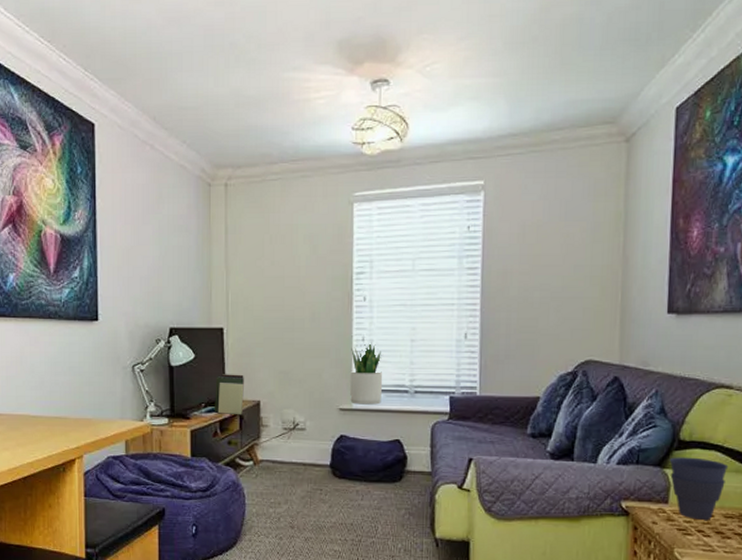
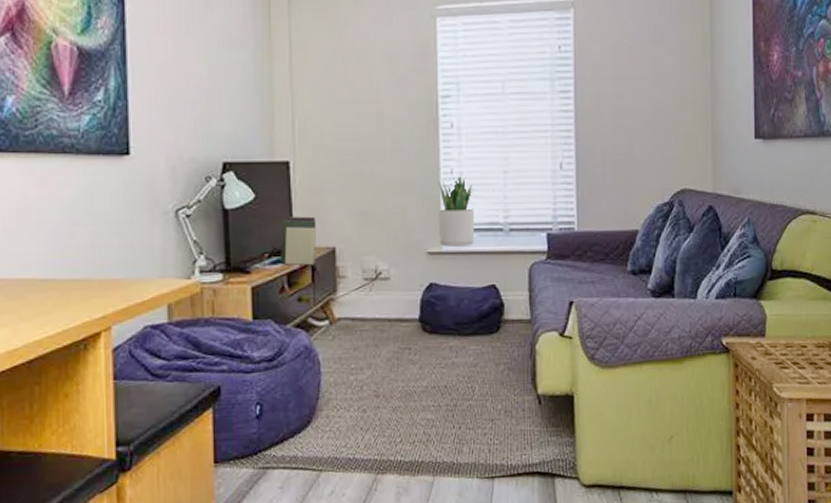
cup: present [669,457,729,521] -> none [764,287,817,353]

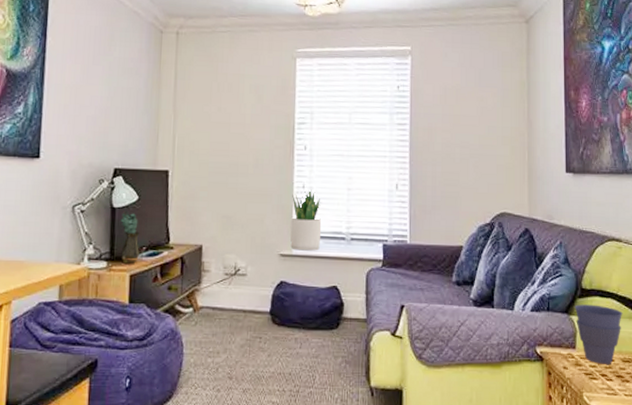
vase: none [235,212,261,276] -> present [120,210,139,265]
books: present [280,216,316,266] -> none [156,217,187,260]
cup: none [764,287,817,353] -> present [574,304,623,365]

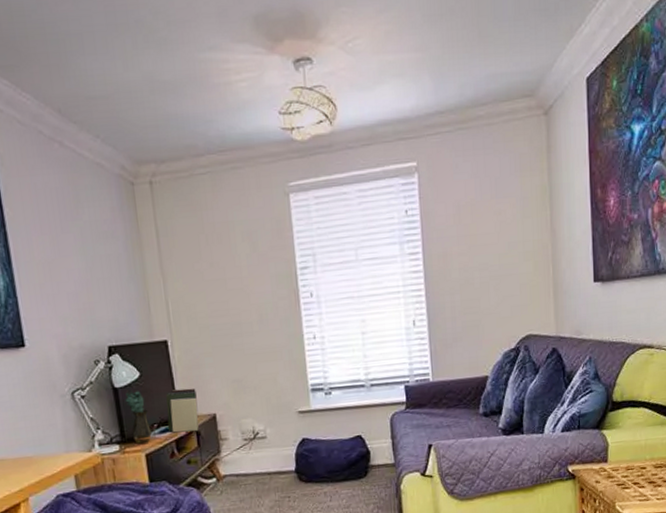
books: none [156,217,187,260] -> present [166,388,199,433]
planter: present [289,189,322,251] -> none [303,339,340,406]
cup: present [574,304,623,365] -> none [606,416,655,474]

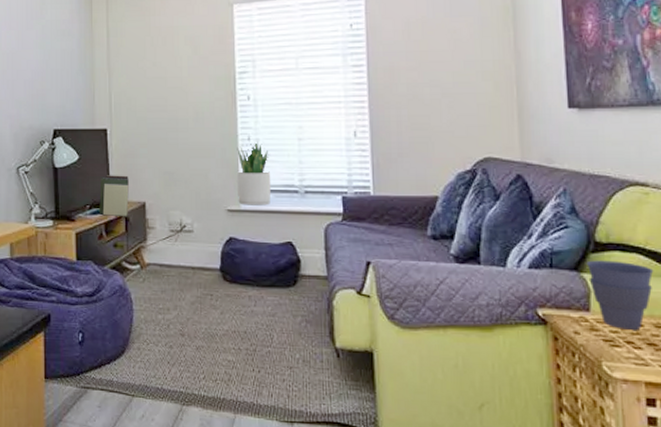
vase: present [125,389,152,445] -> none [63,170,83,223]
planter: none [303,339,340,406] -> present [236,141,272,206]
cup: none [606,416,655,474] -> present [586,260,654,331]

